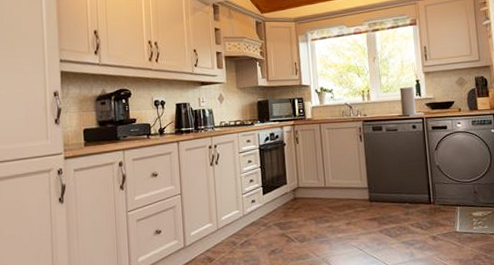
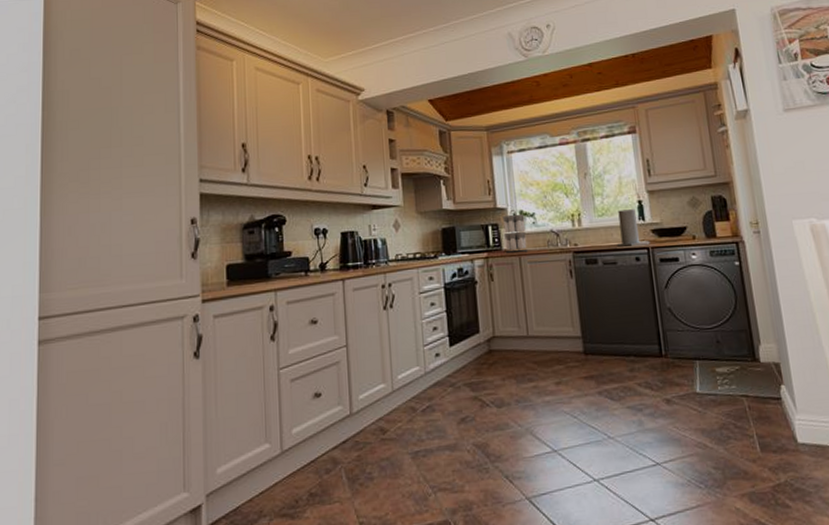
spice rack: none [307,87,326,122] -> present [503,210,528,254]

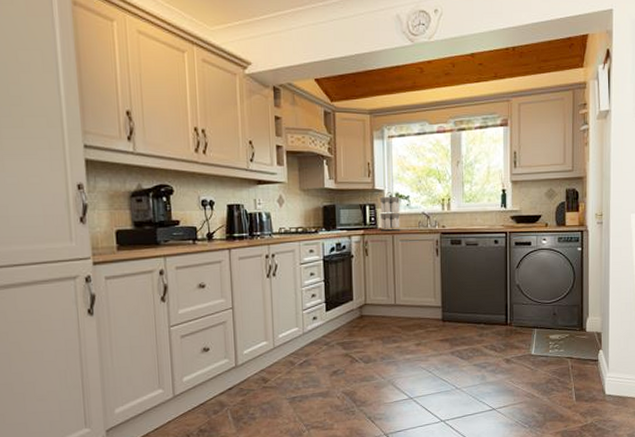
paper towel: present [616,209,650,248] -> none [479,197,508,231]

